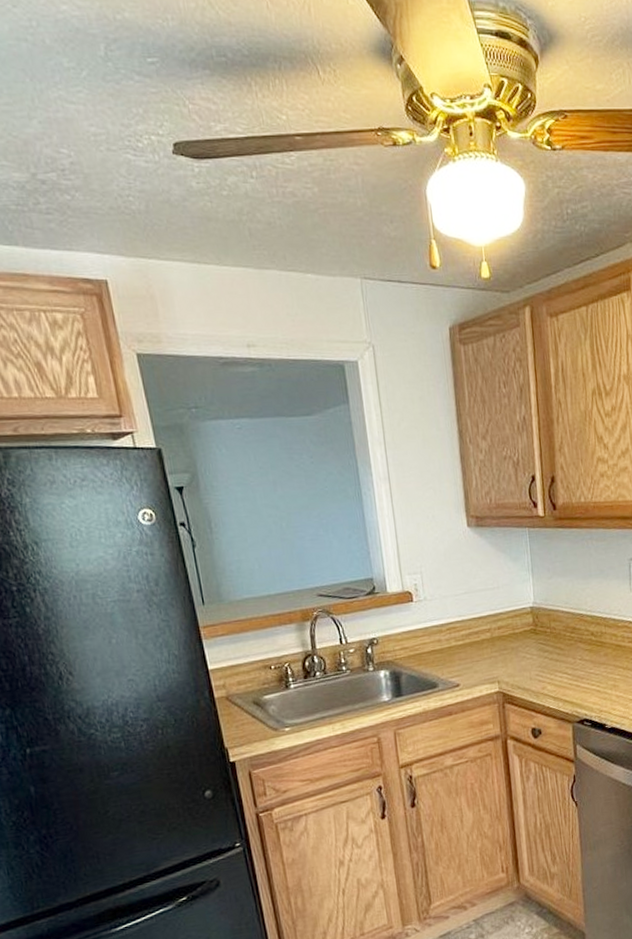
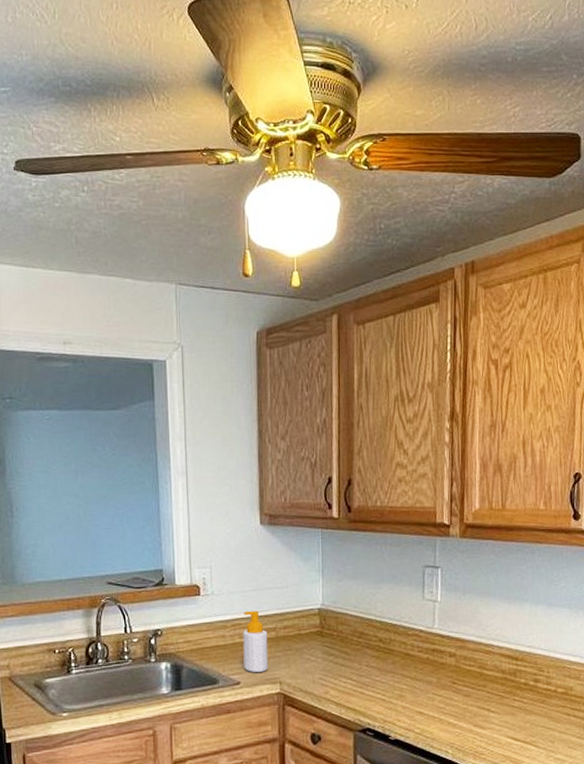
soap bottle: none [458,613,485,674] -> present [243,611,269,673]

